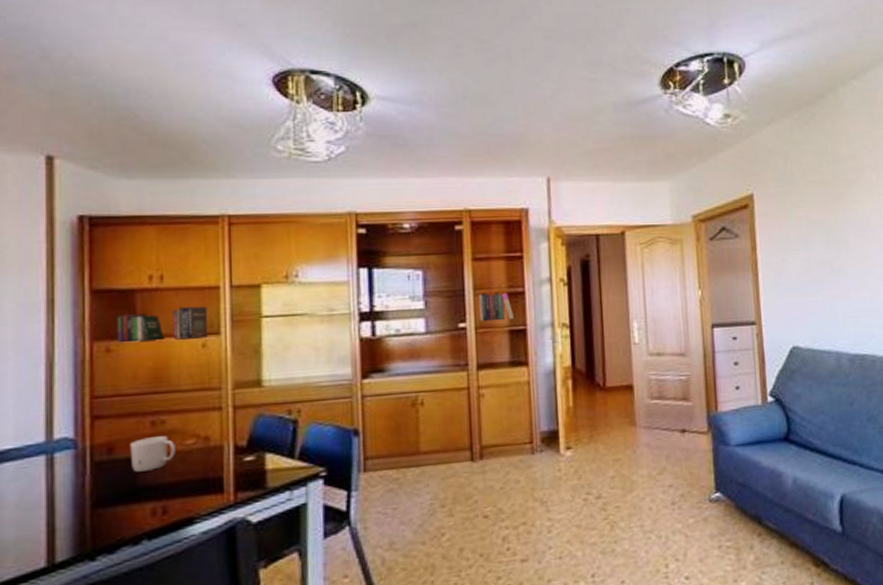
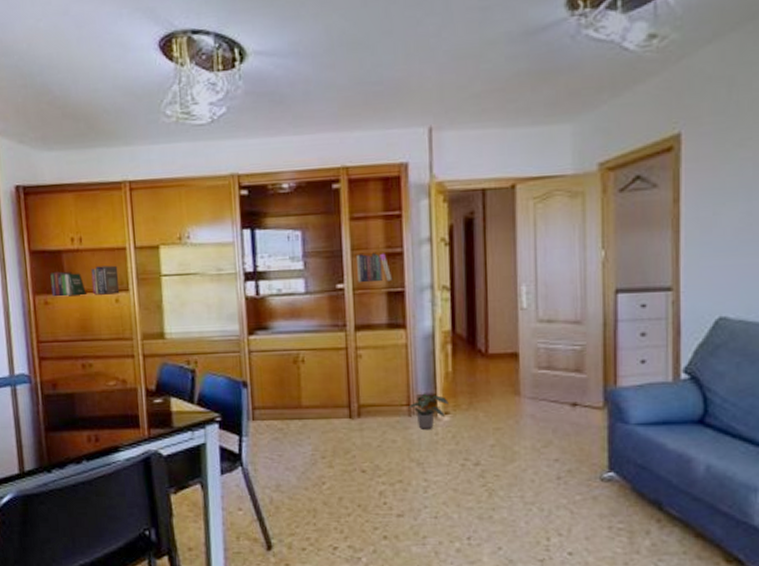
mug: present [130,436,175,472] -> none [68,377,102,405]
potted plant: none [531,429,571,467] -> present [408,393,449,429]

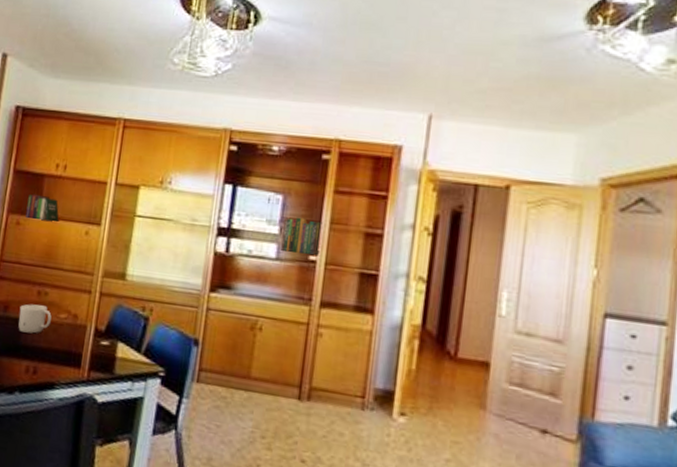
mug: none [68,377,102,405] -> present [18,304,52,334]
books: present [91,265,120,295] -> none [65,196,95,227]
books: none [307,249,345,286] -> present [281,217,322,256]
books: present [357,253,393,283] -> none [332,229,368,262]
potted plant: present [408,393,449,429] -> none [363,387,407,429]

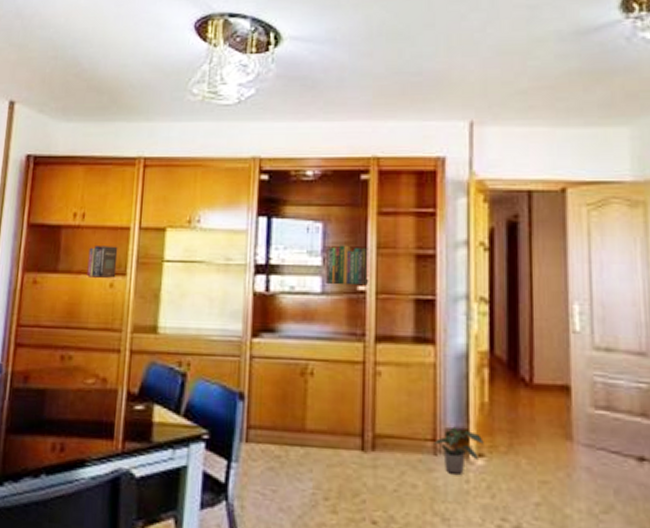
mug: present [18,304,52,334] -> none [40,371,78,405]
books: present [25,194,59,223] -> none [43,248,80,277]
books: none [65,196,95,227] -> present [86,246,118,278]
potted plant: none [363,387,407,429] -> present [434,426,484,474]

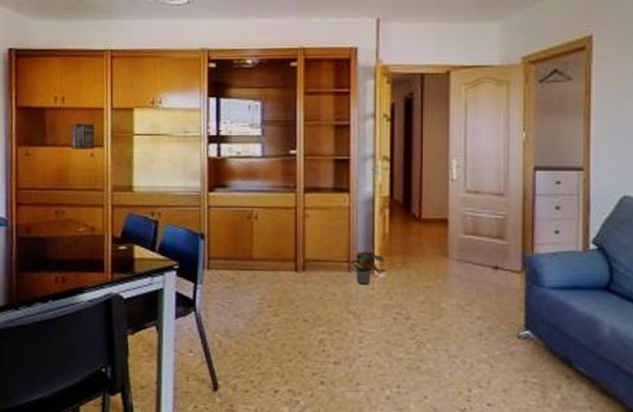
books: present [326,245,368,286] -> none [265,119,298,150]

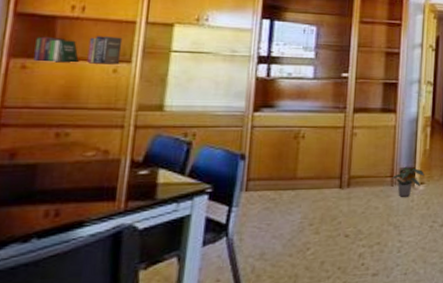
books: none [33,126,65,149] -> present [33,36,79,63]

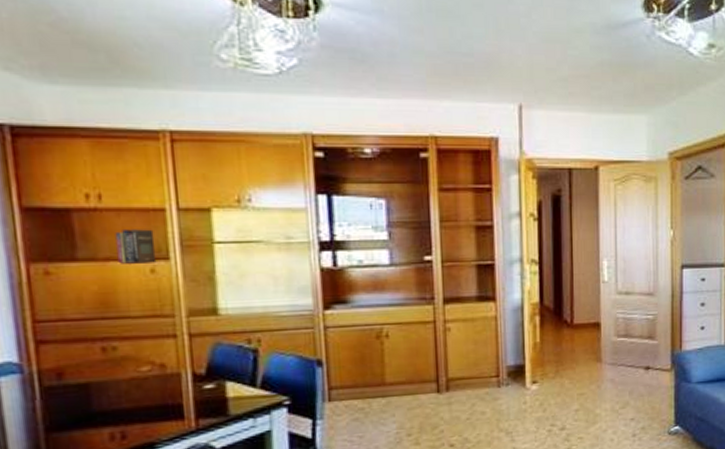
books: present [33,36,79,63] -> none [53,234,108,266]
potted plant: present [392,166,425,197] -> none [498,363,537,399]

